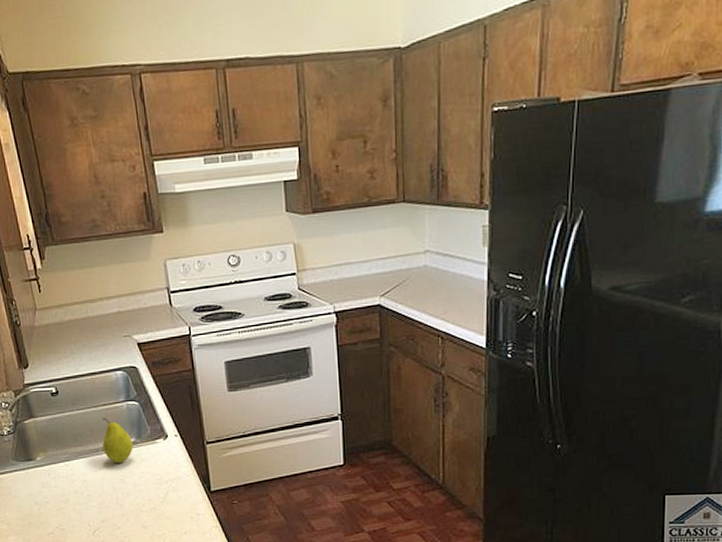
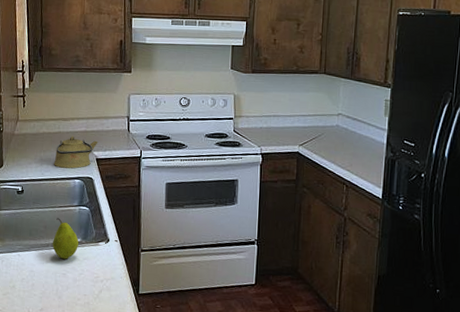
kettle: none [87,320,137,360] -> present [54,136,98,169]

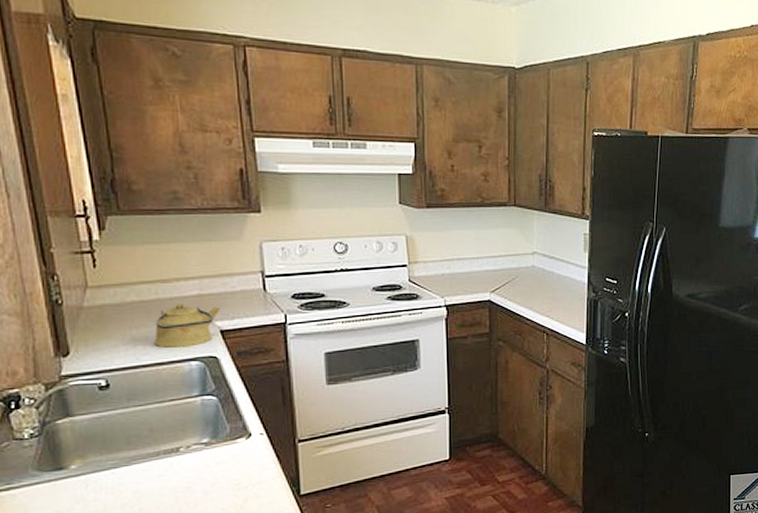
fruit: present [52,218,79,259] -> none [166,415,207,469]

